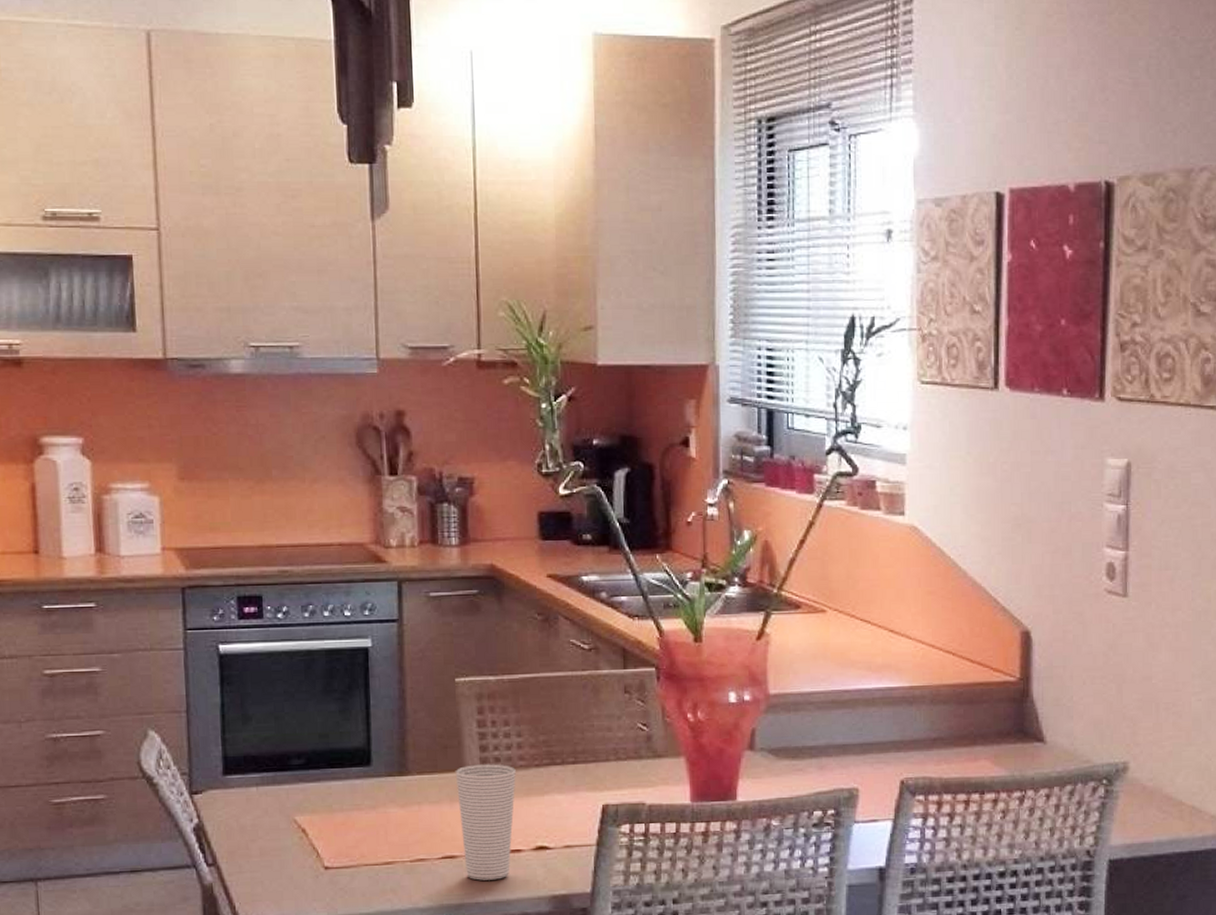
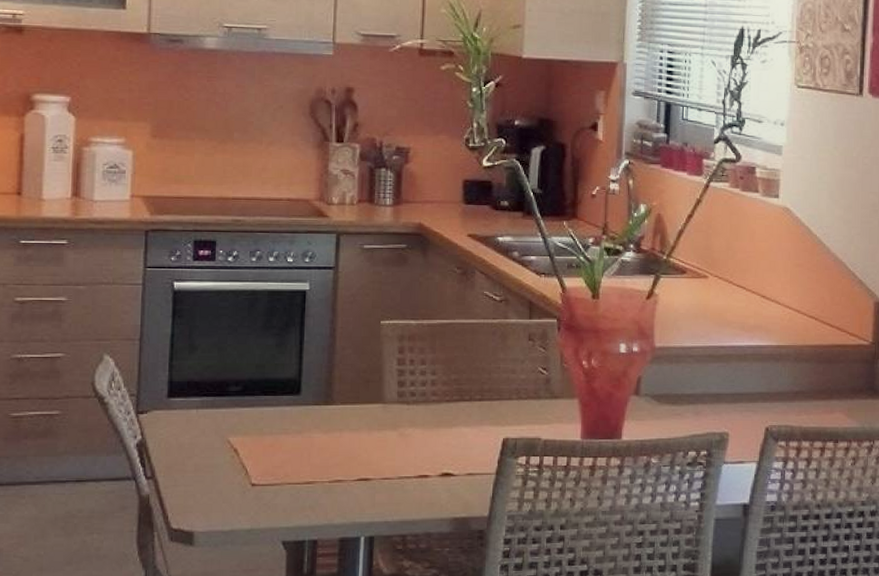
cup: present [455,764,516,881] -> none [375,398,429,502]

